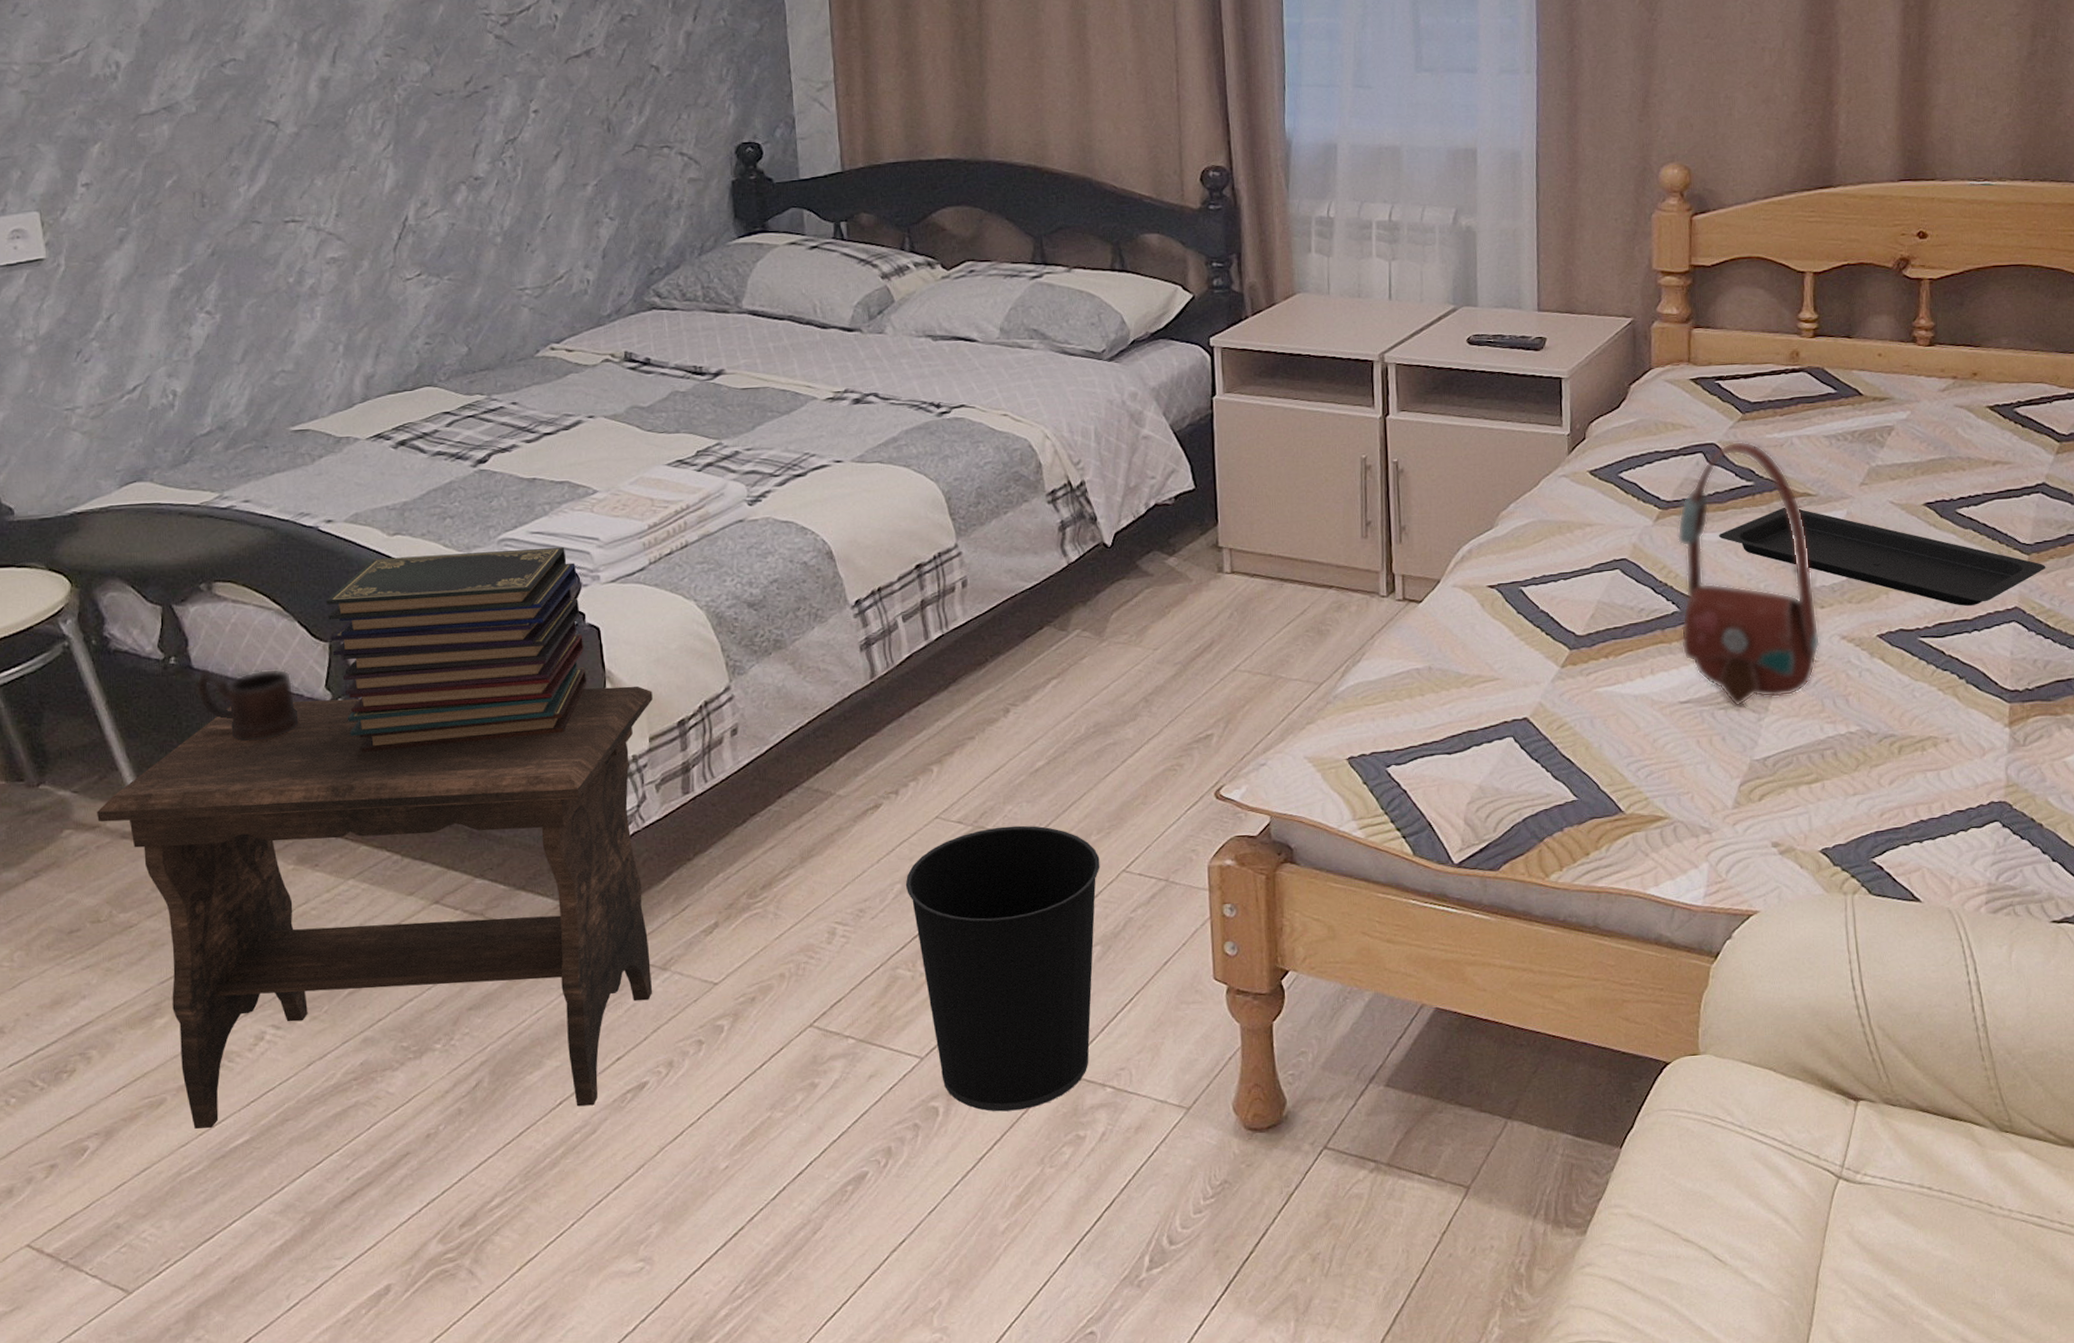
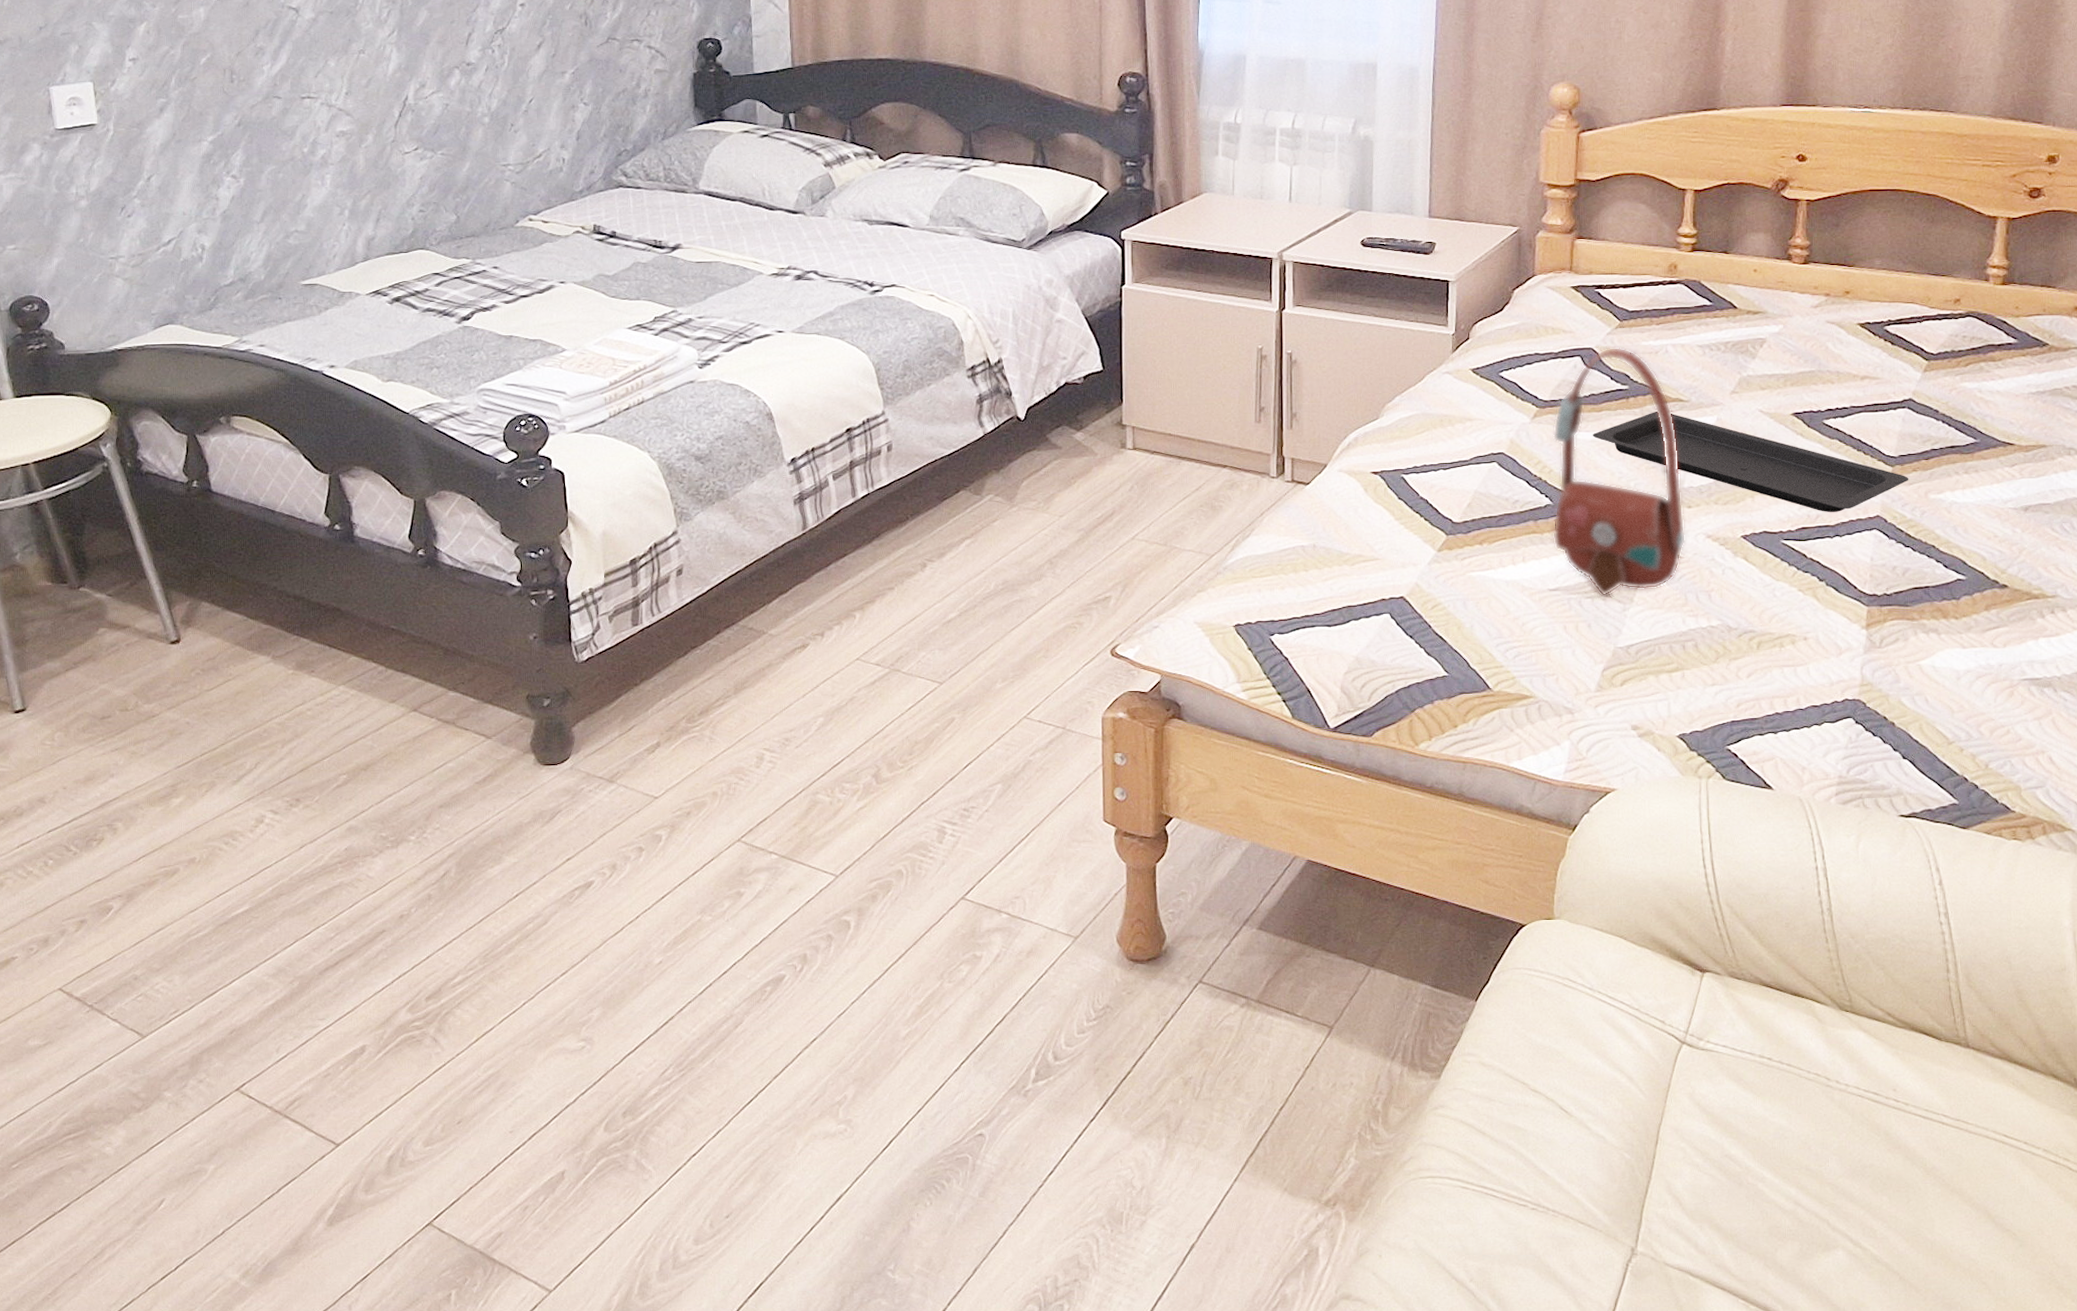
footstool: present [97,686,653,1129] -> none [128,525,609,900]
mug: present [195,667,299,742] -> none [214,491,301,559]
book stack: present [326,548,588,752] -> none [328,399,552,573]
wastebasket: present [905,825,1100,1112] -> none [827,670,1004,929]

